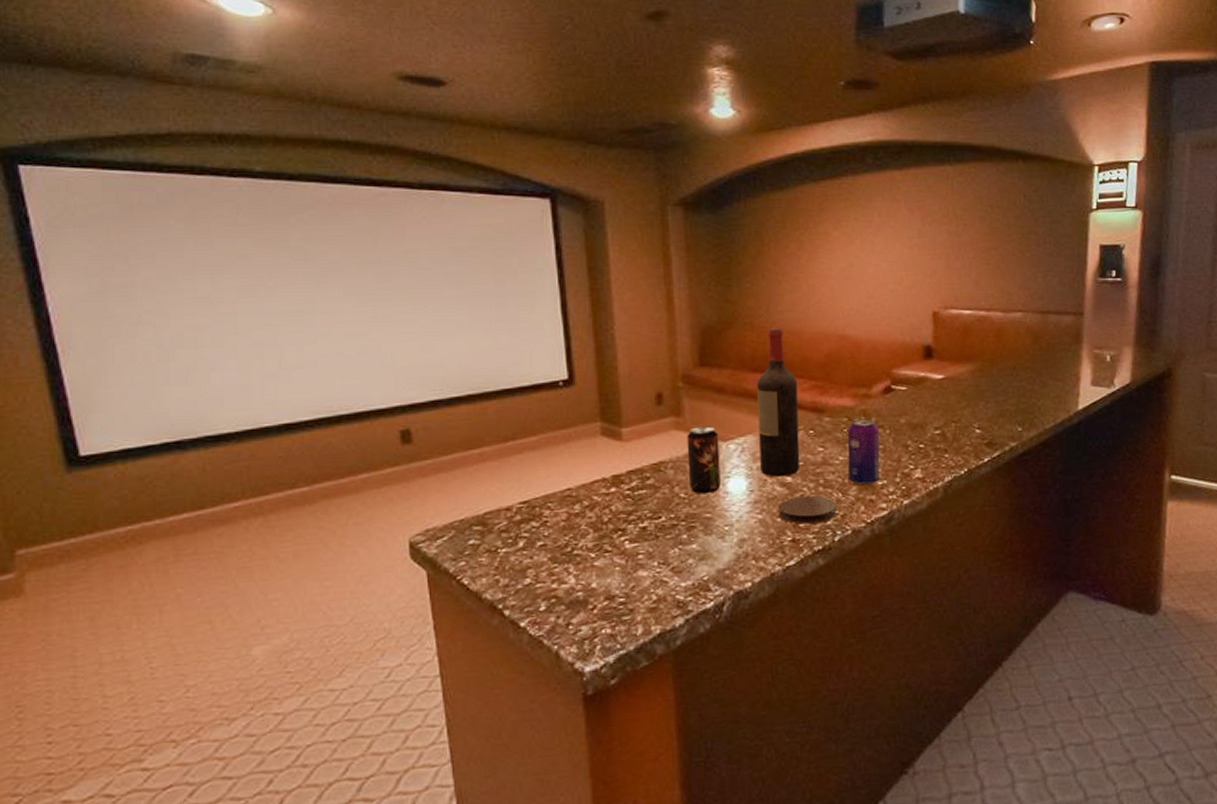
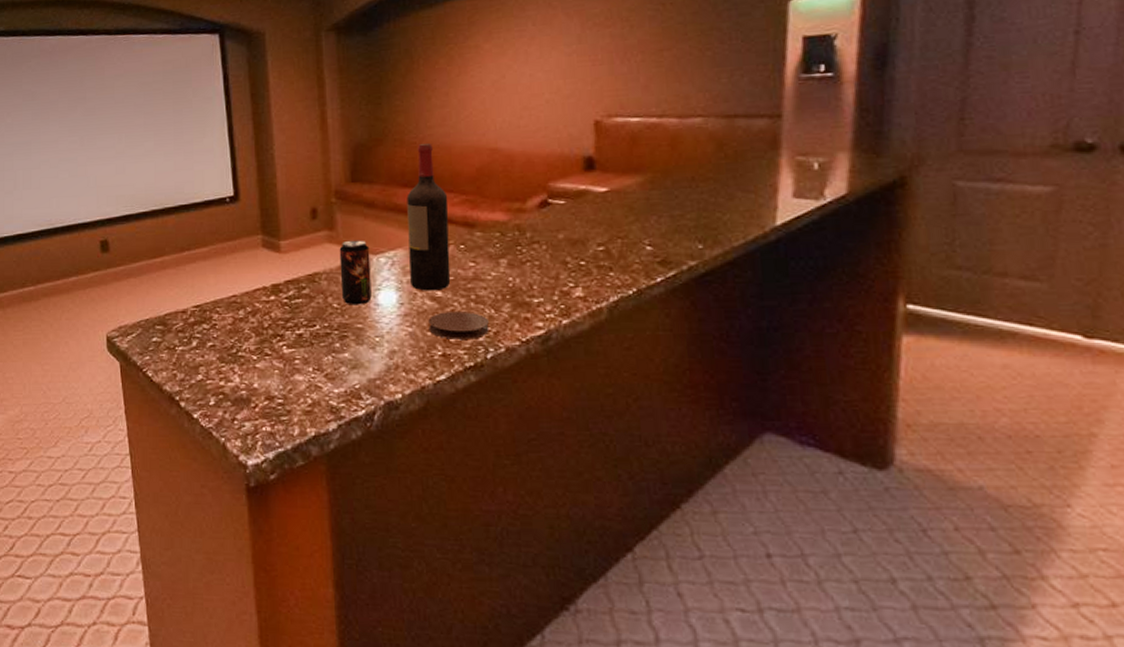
beverage can: present [847,420,880,486] -> none [500,235,536,303]

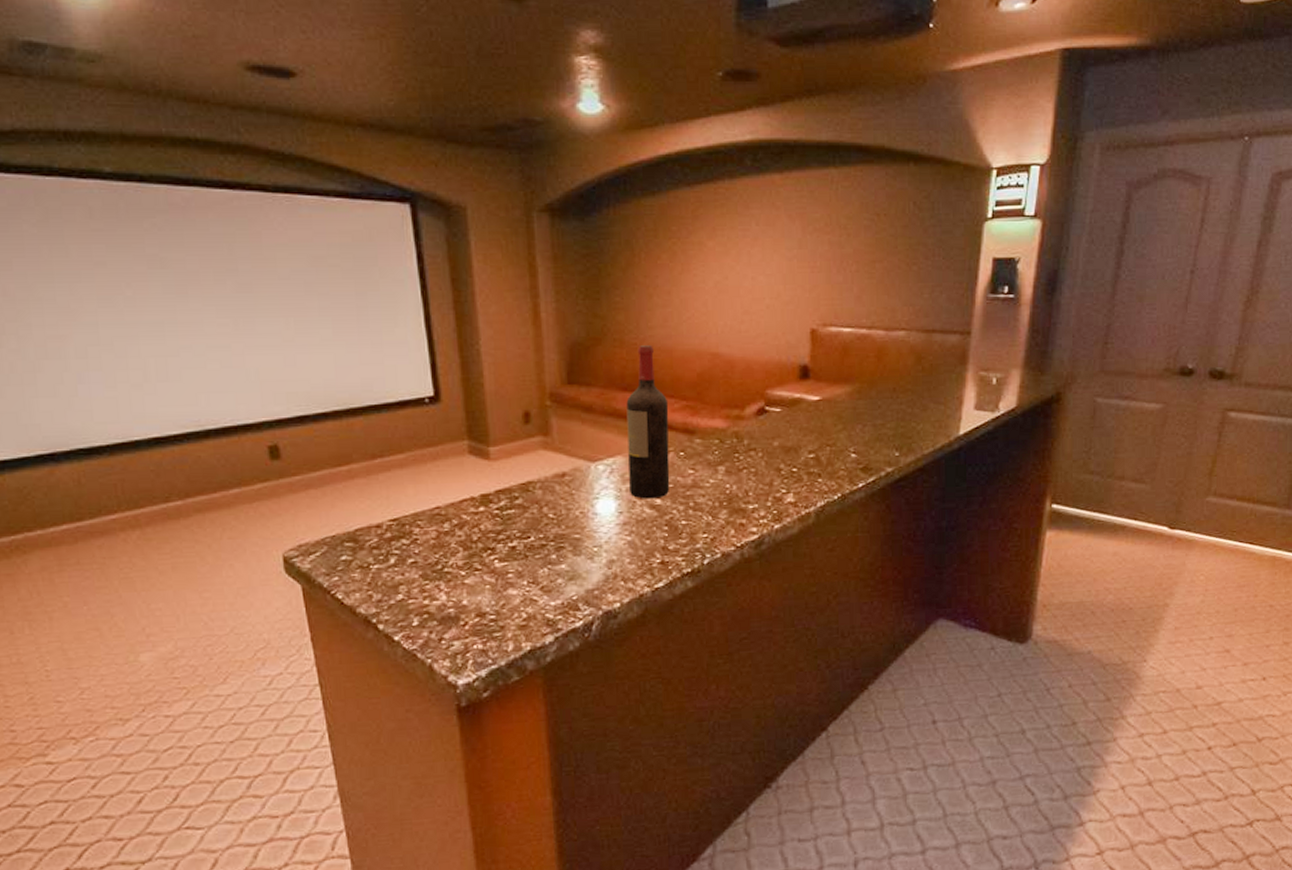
beverage can: present [339,240,372,305] -> none [555,446,590,515]
coaster: present [428,312,489,339] -> none [647,519,706,547]

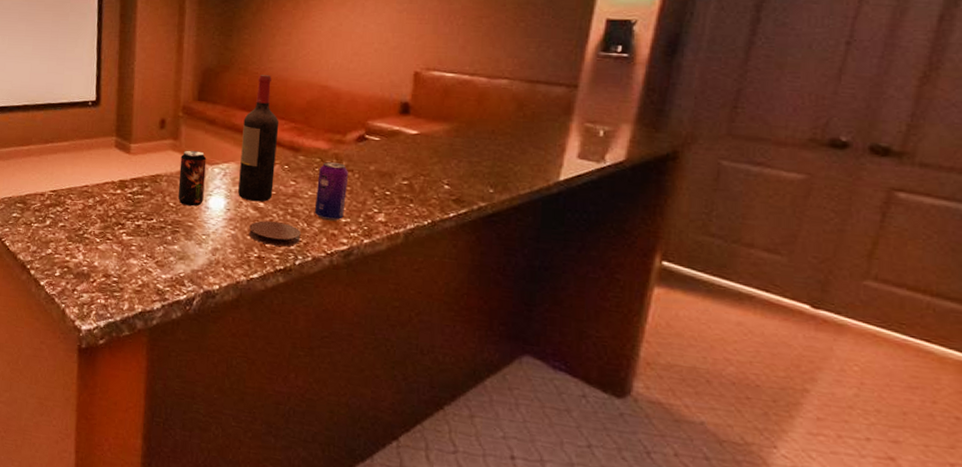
beverage can: none [555,446,590,515] -> present [178,150,207,207]
coaster: none [647,519,706,547] -> present [249,221,301,247]
beverage can: none [718,442,752,510] -> present [314,162,349,222]

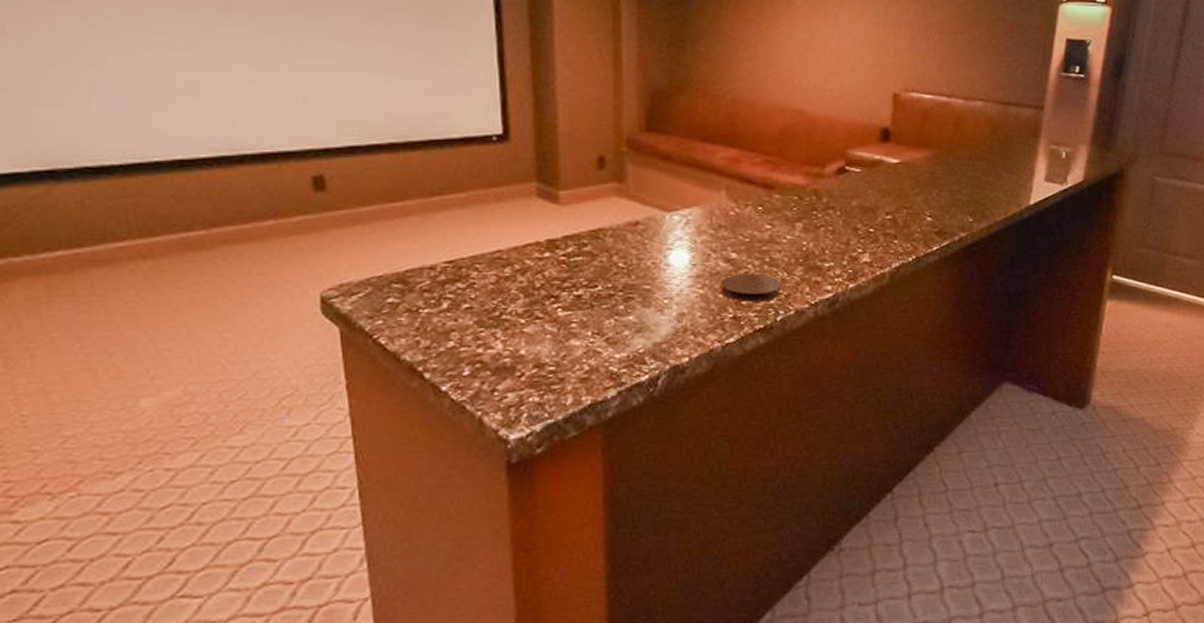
beverage can: present [178,150,207,207] -> none [628,195,663,265]
wine bottle: present [238,75,280,202] -> none [705,97,749,252]
beverage can: present [314,162,349,222] -> none [794,200,830,267]

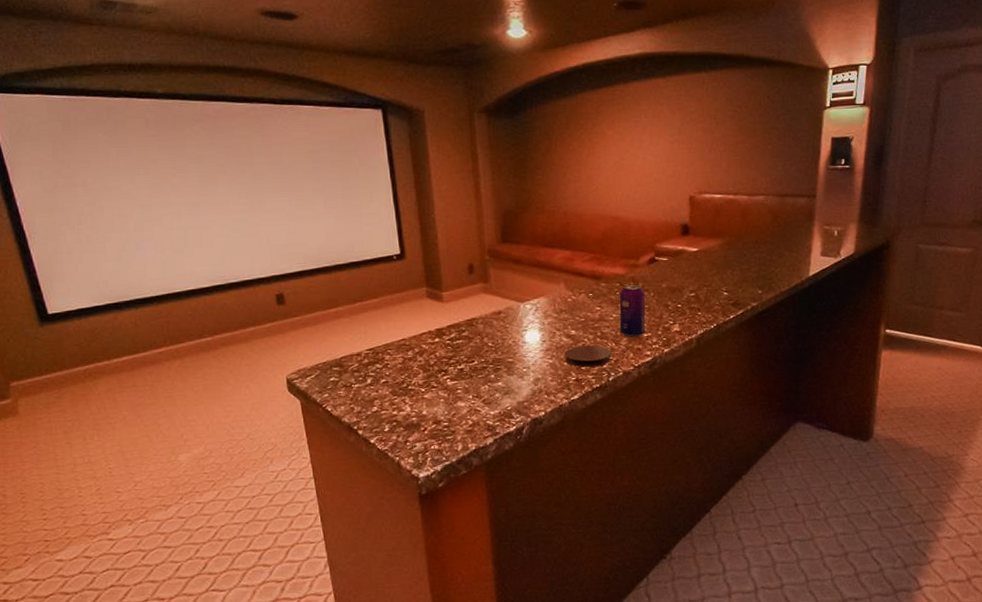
beverage can: none [794,200,830,267] -> present [619,285,646,338]

